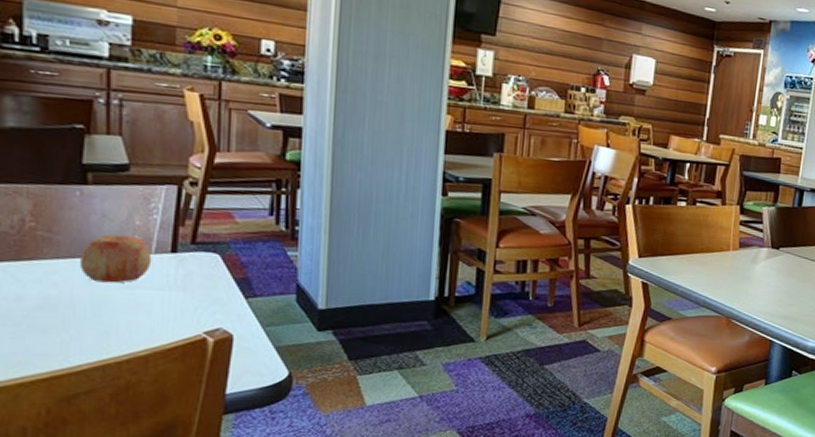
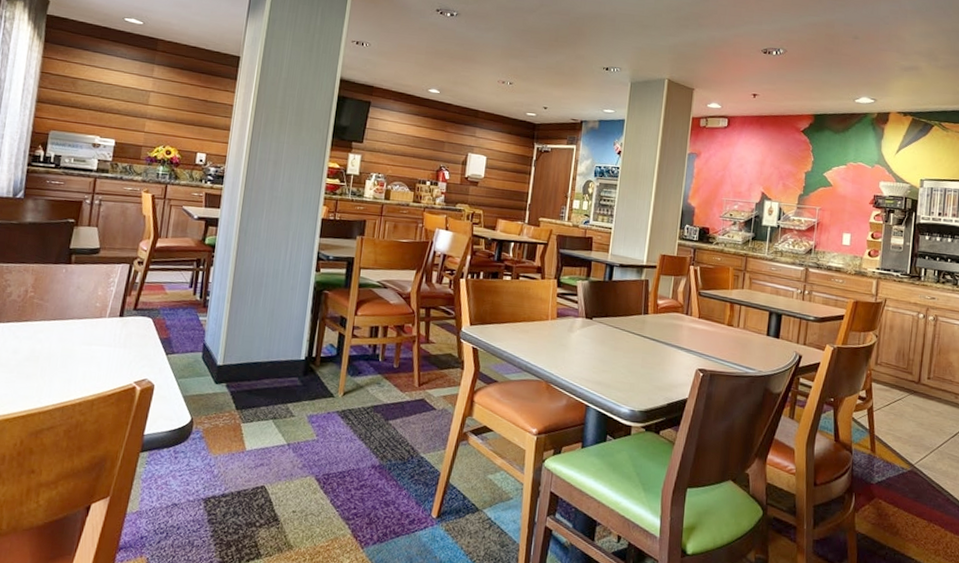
apple: present [79,234,152,283] -> none [58,302,106,341]

